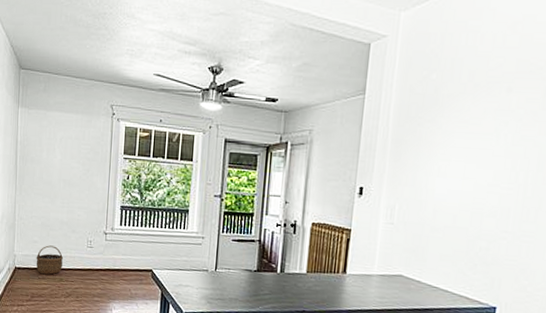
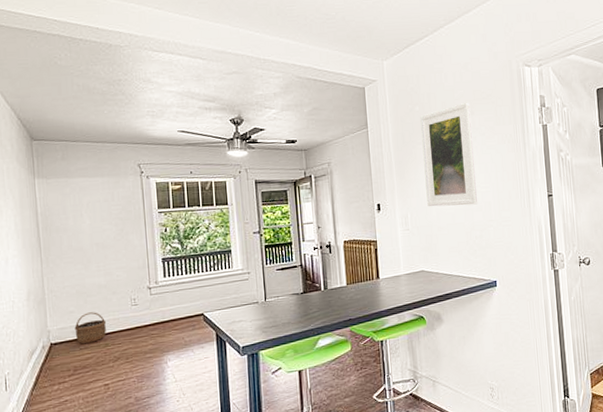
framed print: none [423,74,510,209] -> present [420,102,478,207]

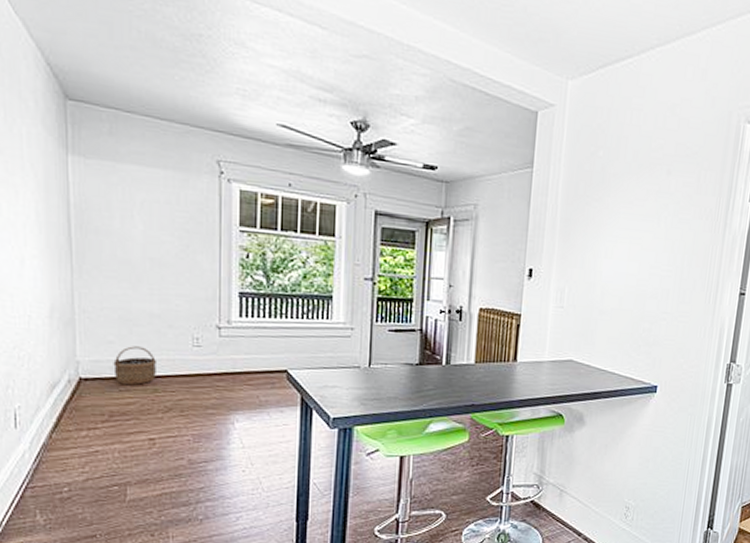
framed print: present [420,102,478,207] -> none [591,156,669,290]

